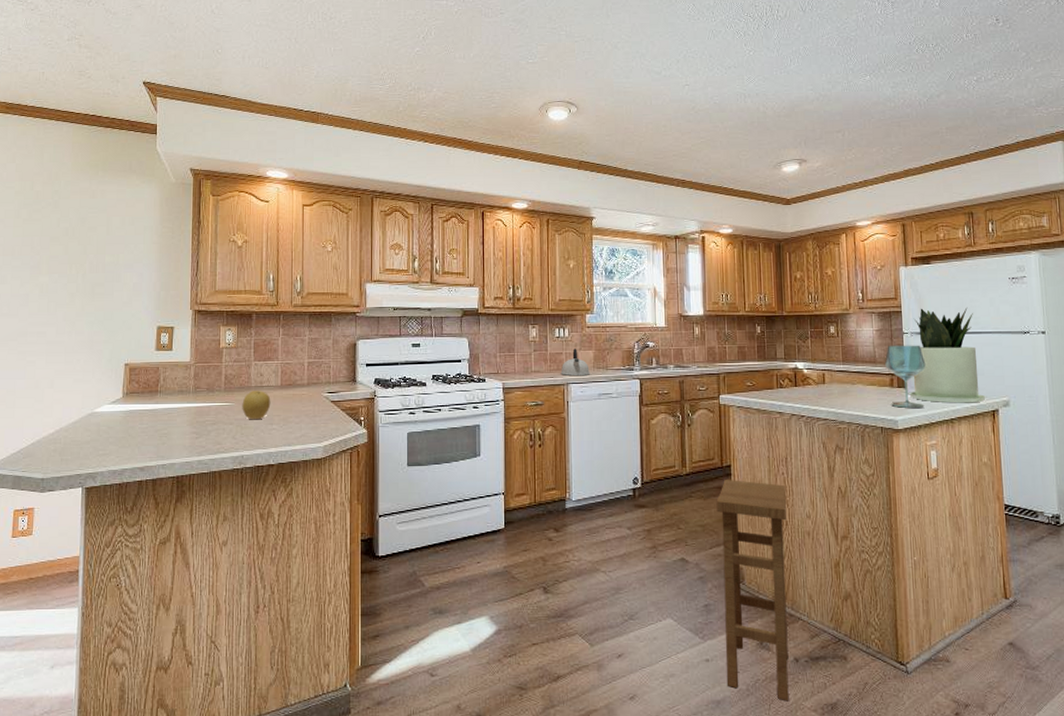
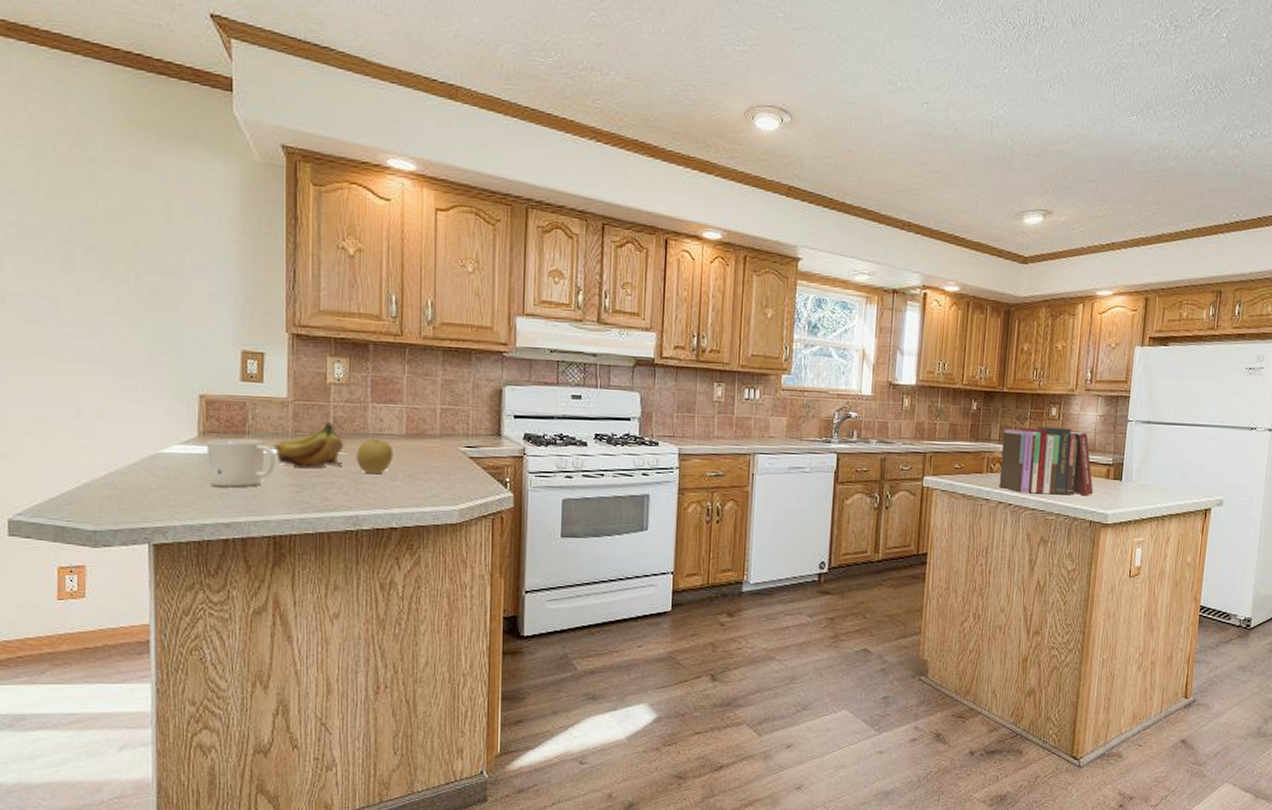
mug: none [128,397,180,438] -> present [206,438,275,488]
fruit: none [178,379,233,418] -> present [273,422,344,469]
kettle: present [560,349,590,376] -> none [747,414,781,445]
bar stool: present [716,480,789,702] -> none [899,568,983,793]
books: none [787,343,881,405] -> present [999,426,1094,496]
wine glass: present [884,345,926,408] -> none [1103,433,1146,502]
planter: present [908,307,987,403] -> none [1123,394,1203,501]

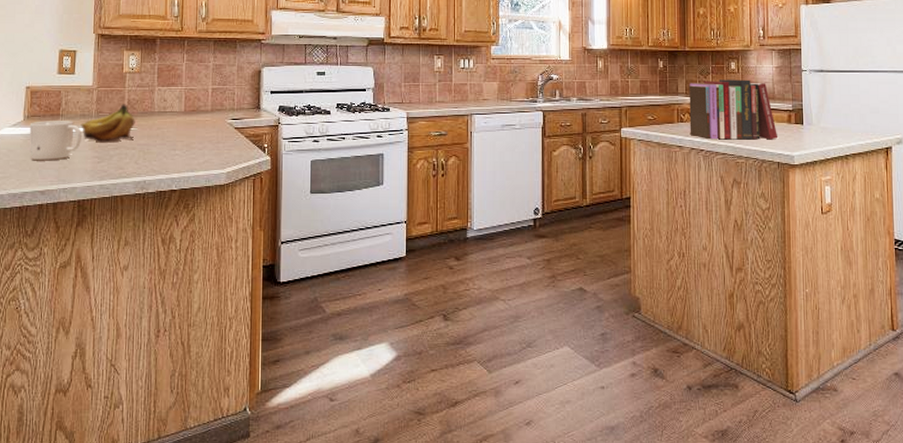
fruit: present [356,439,393,474] -> none [145,116,174,145]

